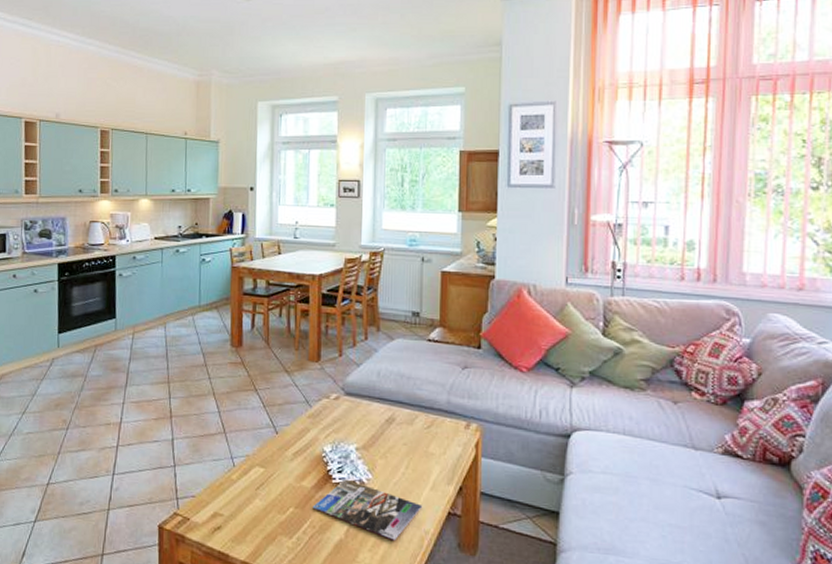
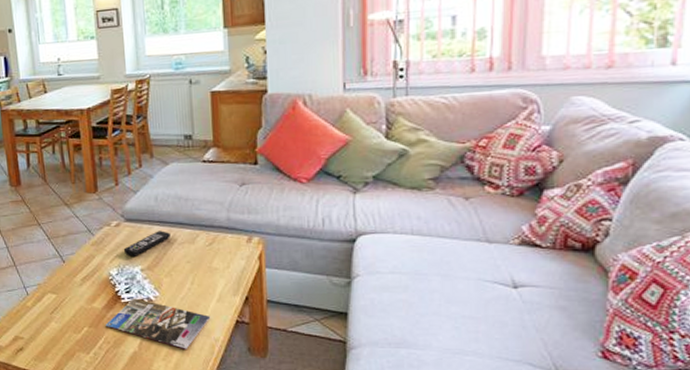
remote control: none [340,408,389,434] -> present [123,231,170,257]

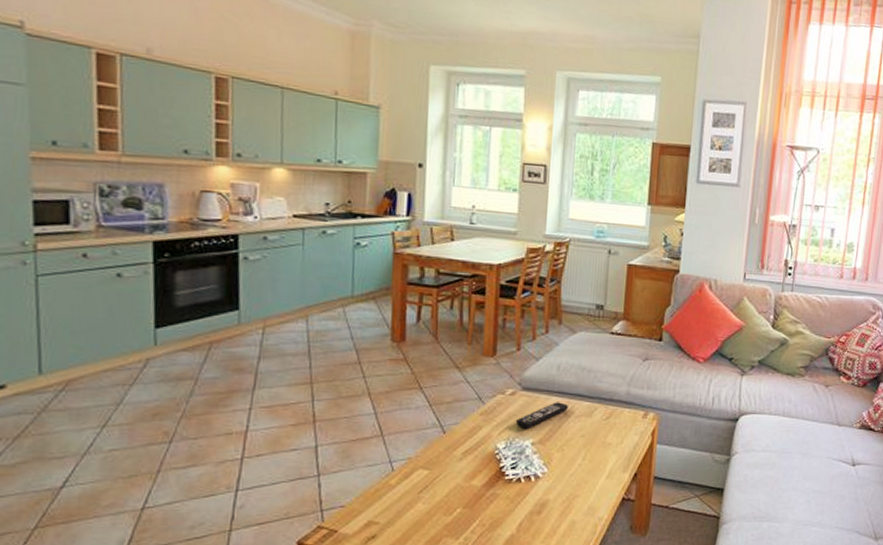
magazine: present [105,298,211,349] -> none [482,474,598,530]

